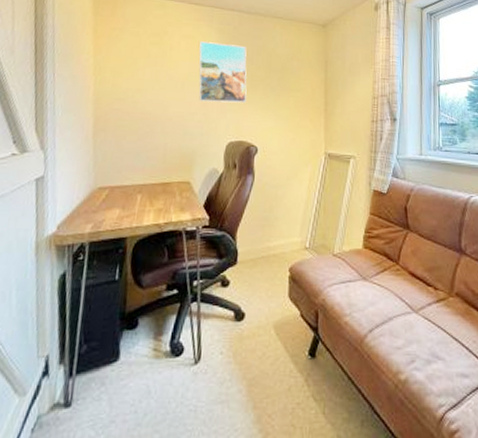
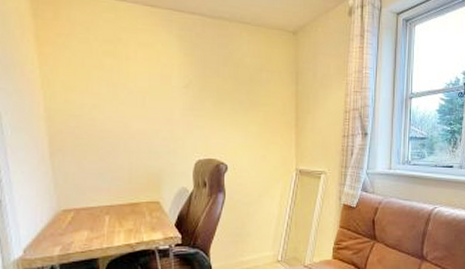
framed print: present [199,41,247,103] -> none [158,50,214,119]

